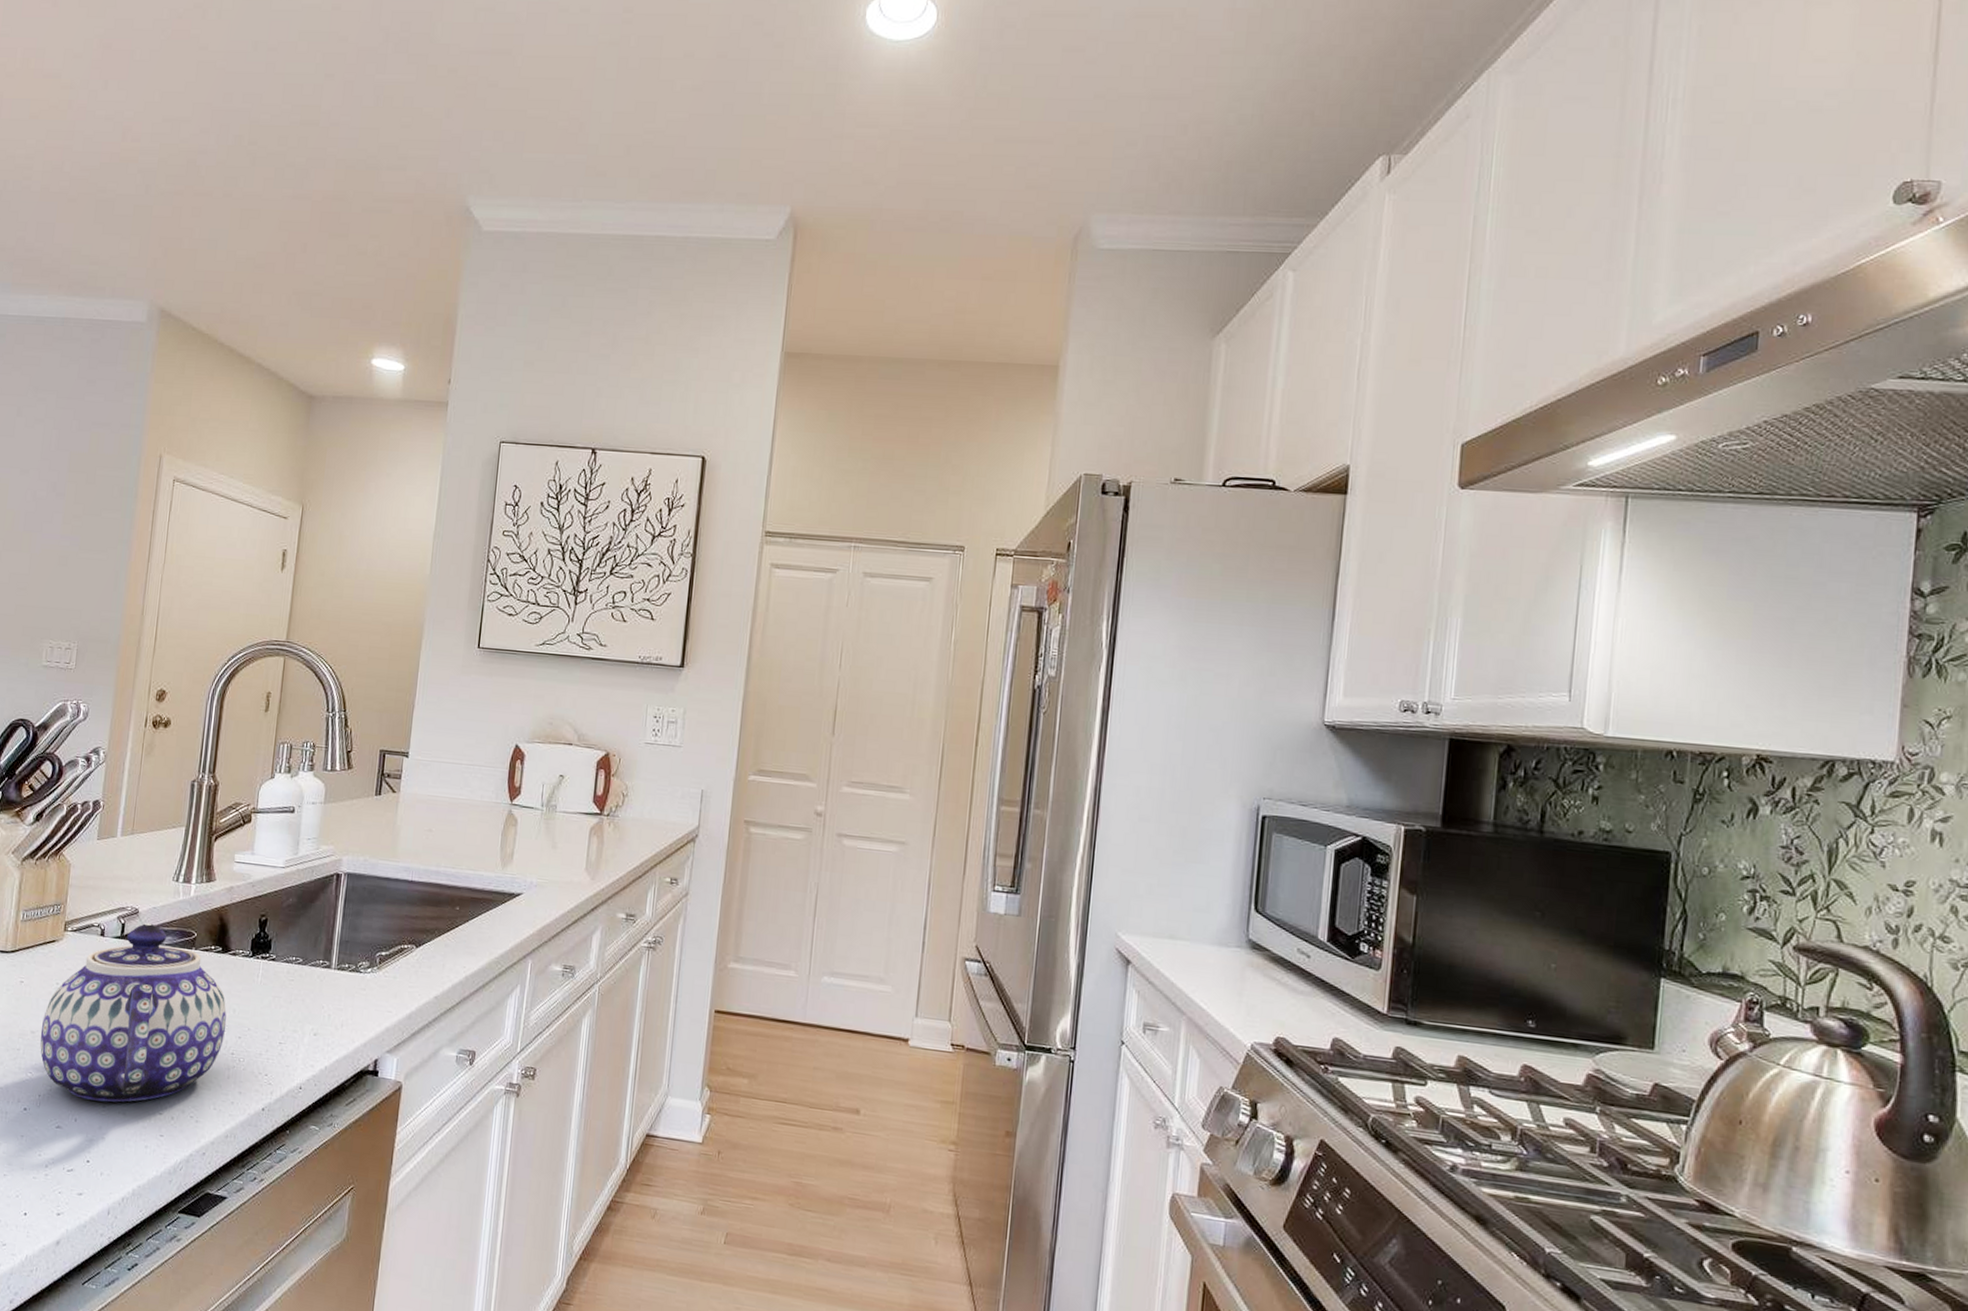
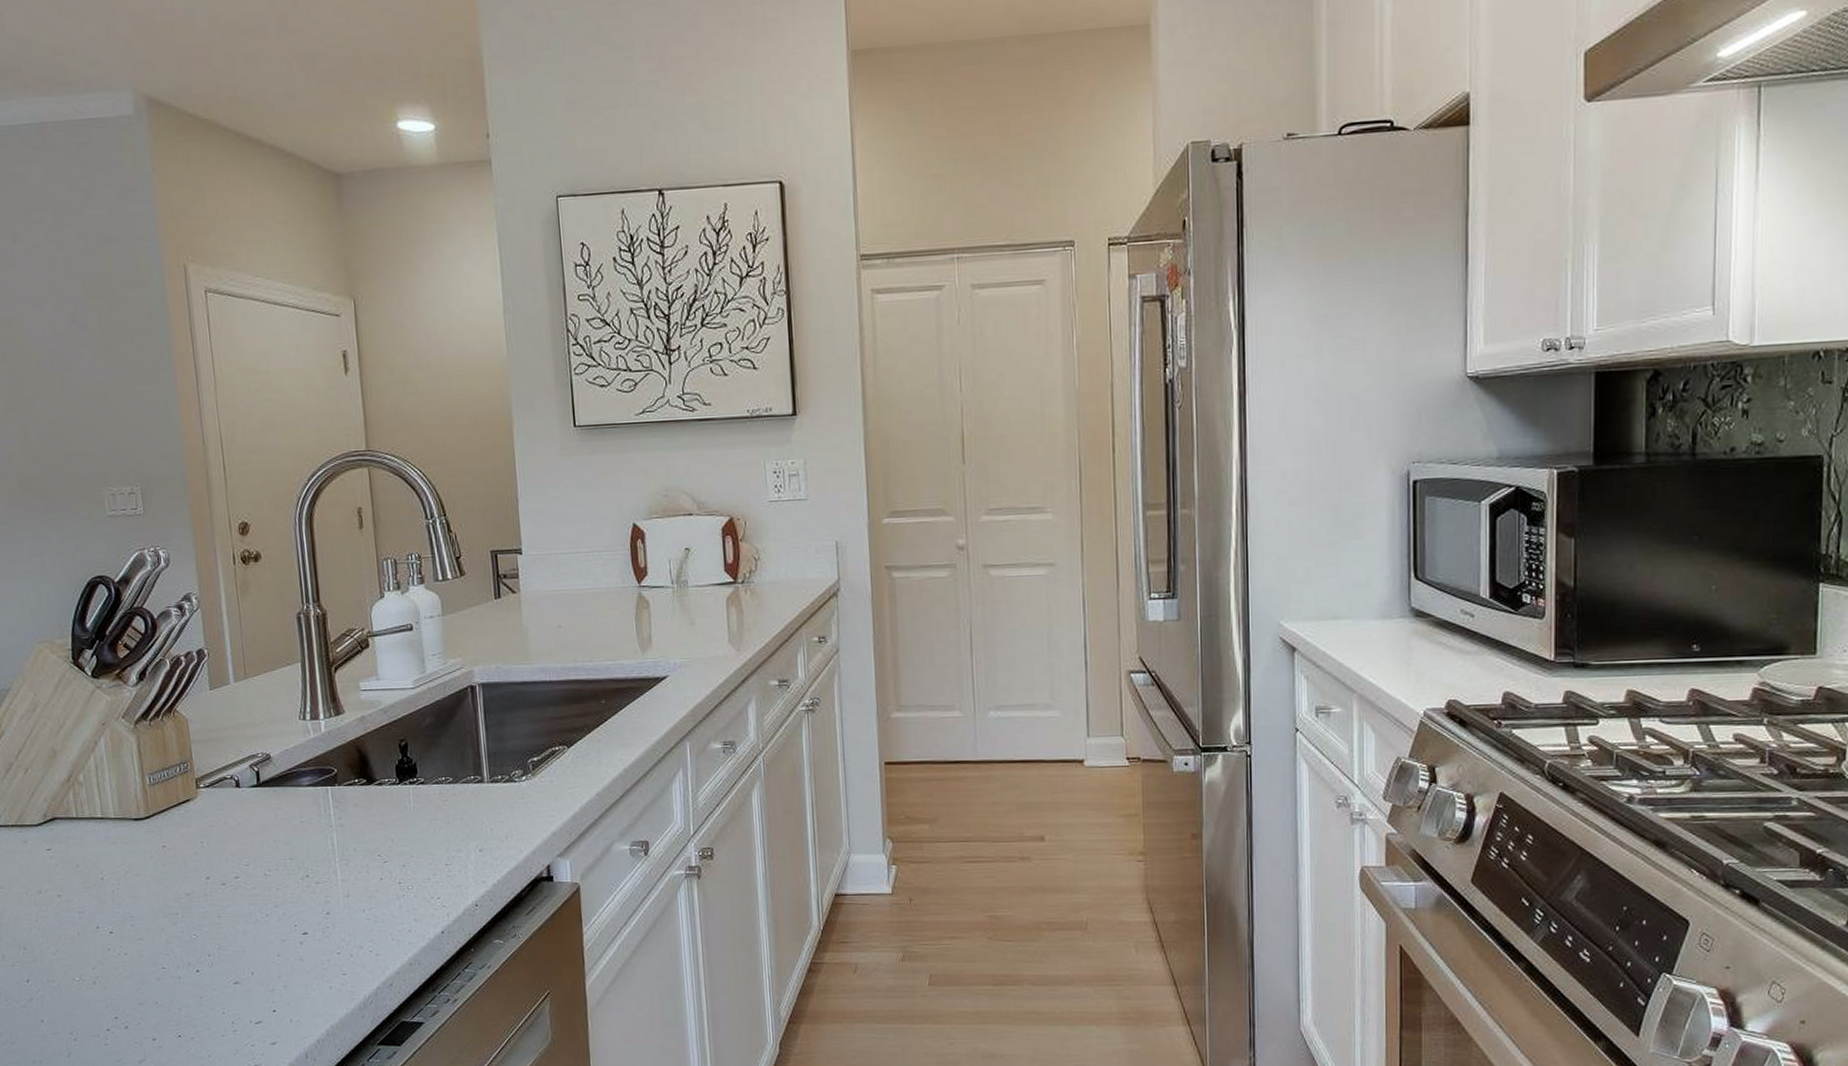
teapot: present [40,922,227,1102] -> none [195,766,388,951]

